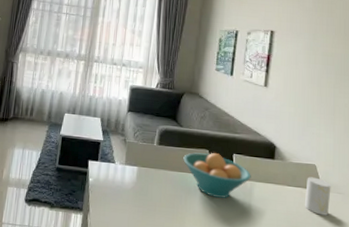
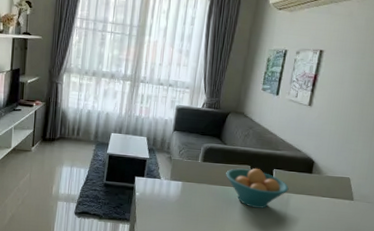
cup: present [305,177,331,216] -> none [336,188,362,222]

